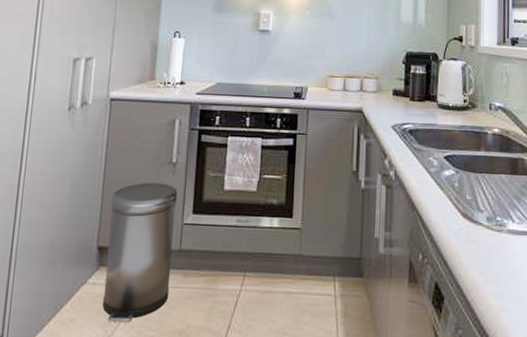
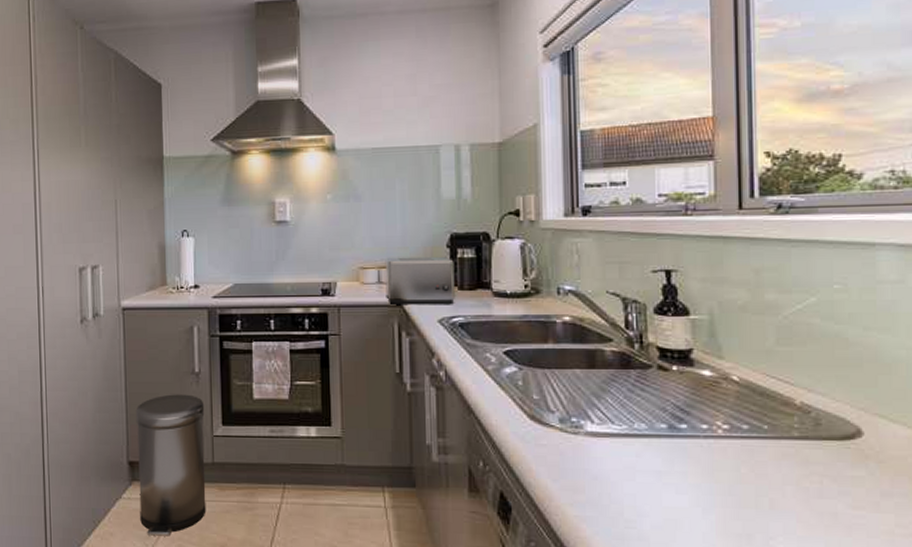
toaster: none [349,68,409,113] -> present [385,256,456,306]

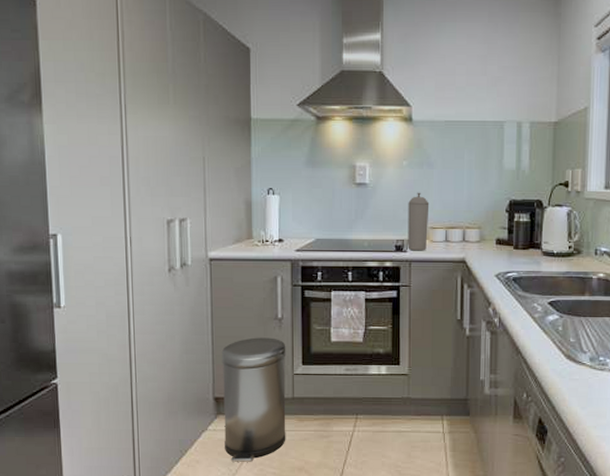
canister: none [334,228,359,295] -> present [408,192,430,251]
toaster: present [385,256,456,306] -> none [452,219,512,262]

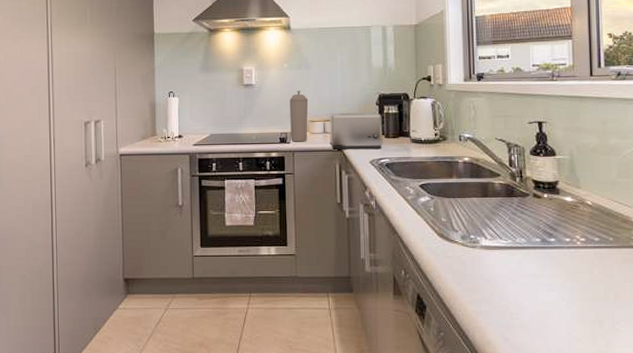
pedal bin: present [221,337,286,462] -> none [130,223,188,338]
toaster: none [452,219,512,262] -> present [329,112,383,150]

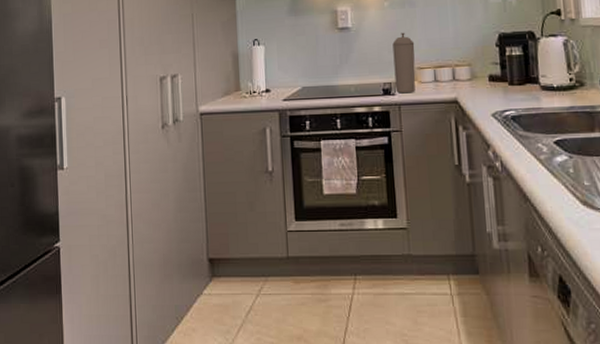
toaster: present [329,112,383,150] -> none [440,54,506,102]

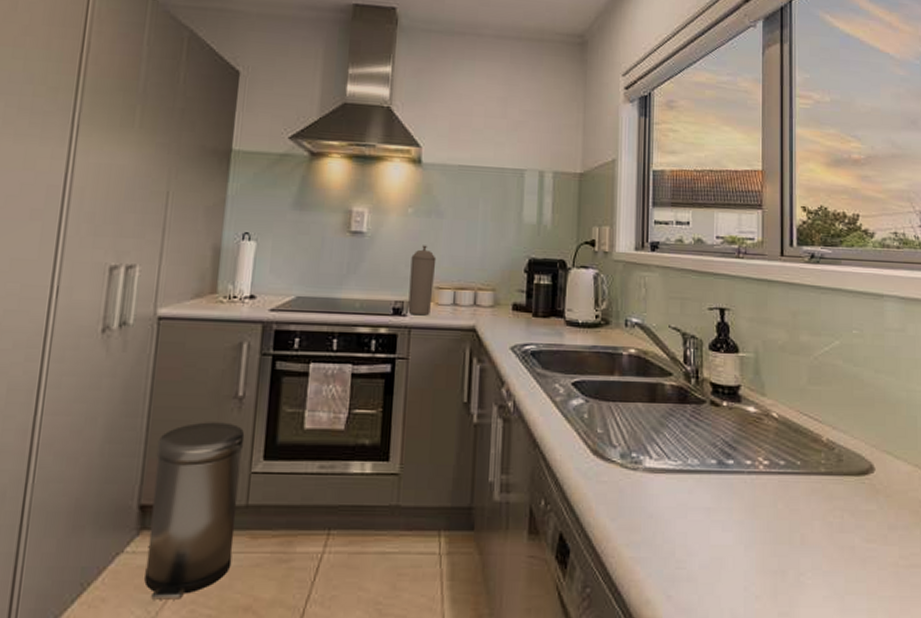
pedal bin: none [214,192,283,330] -> present [144,422,245,600]

